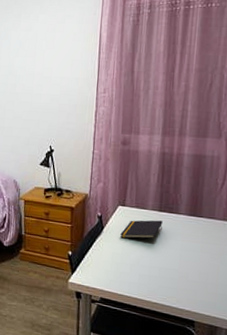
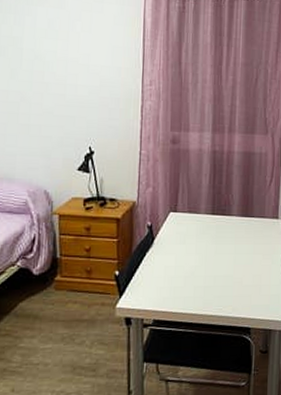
notepad: present [120,220,163,239] -> none [173,224,216,249]

